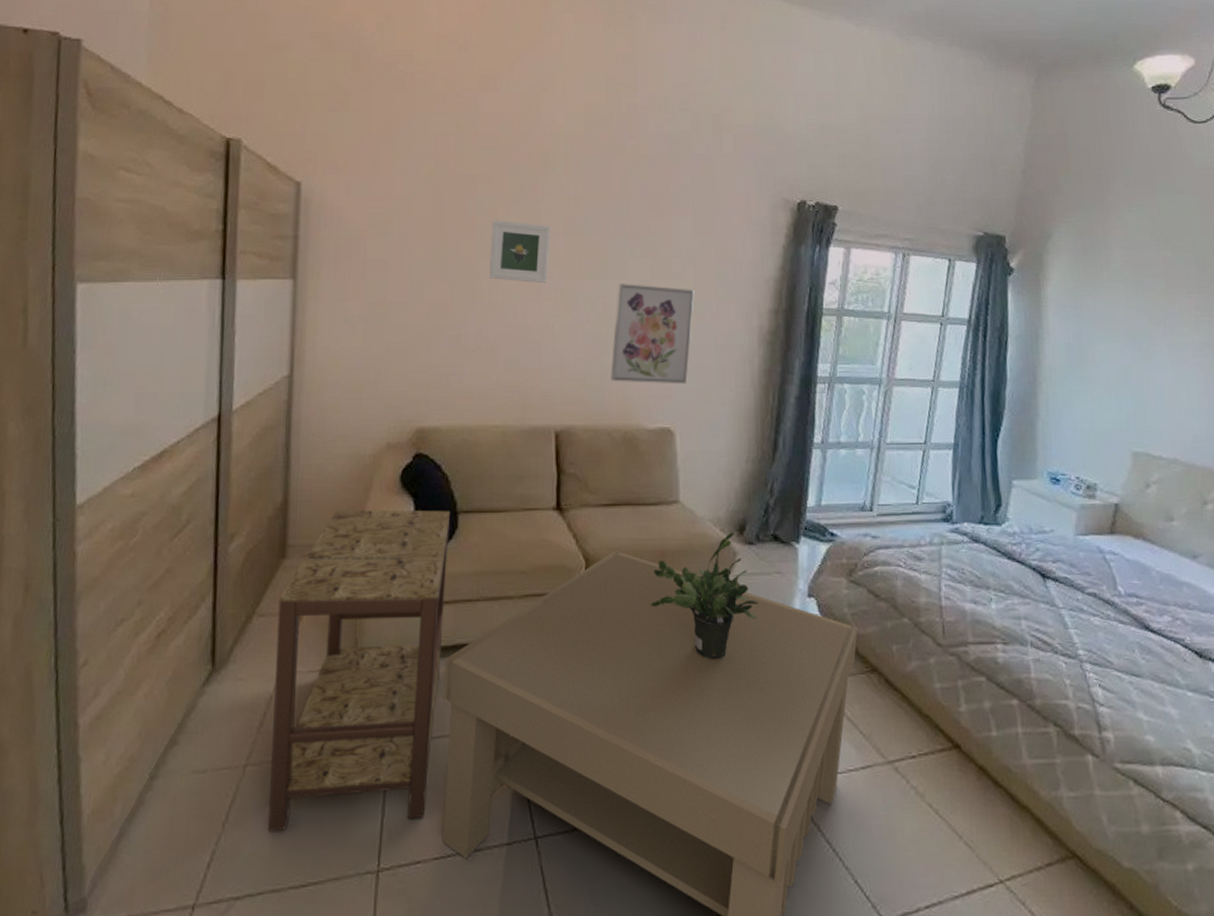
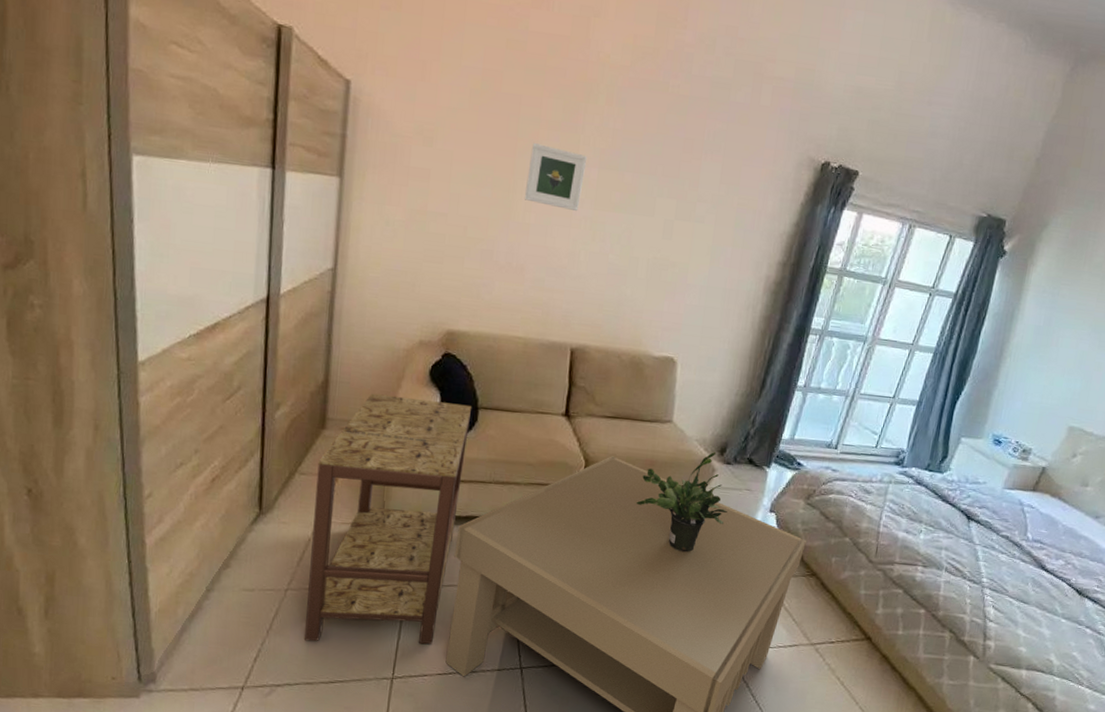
wall art: present [610,284,694,385] -> none [626,220,713,321]

